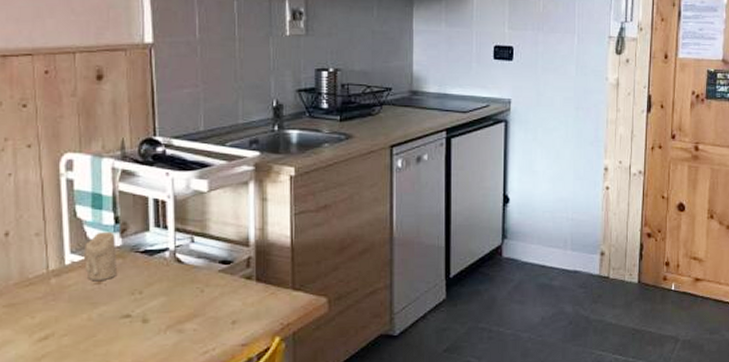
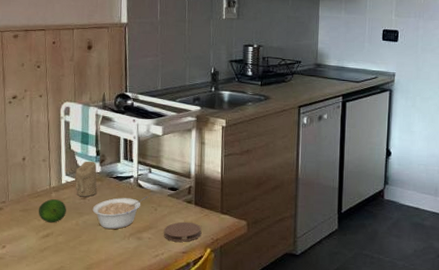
fruit: none [30,287,73,320] -> present [38,199,66,223]
legume: none [111,273,192,321] -> present [92,195,149,229]
coaster: none [215,304,267,332] -> present [164,221,202,242]

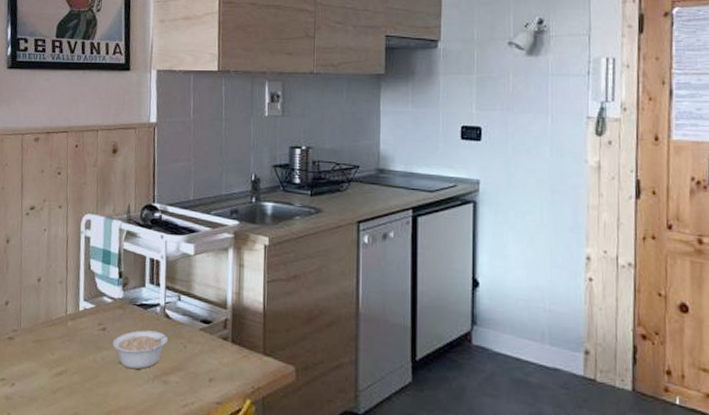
fruit: present [38,199,66,223] -> none [52,329,83,358]
candle: present [74,161,97,196] -> none [93,284,119,327]
coaster: present [164,221,202,242] -> none [194,363,240,390]

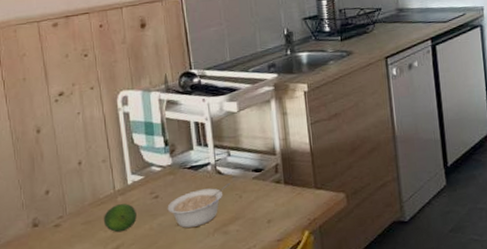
fruit: none [52,329,83,358] -> present [103,203,137,233]

